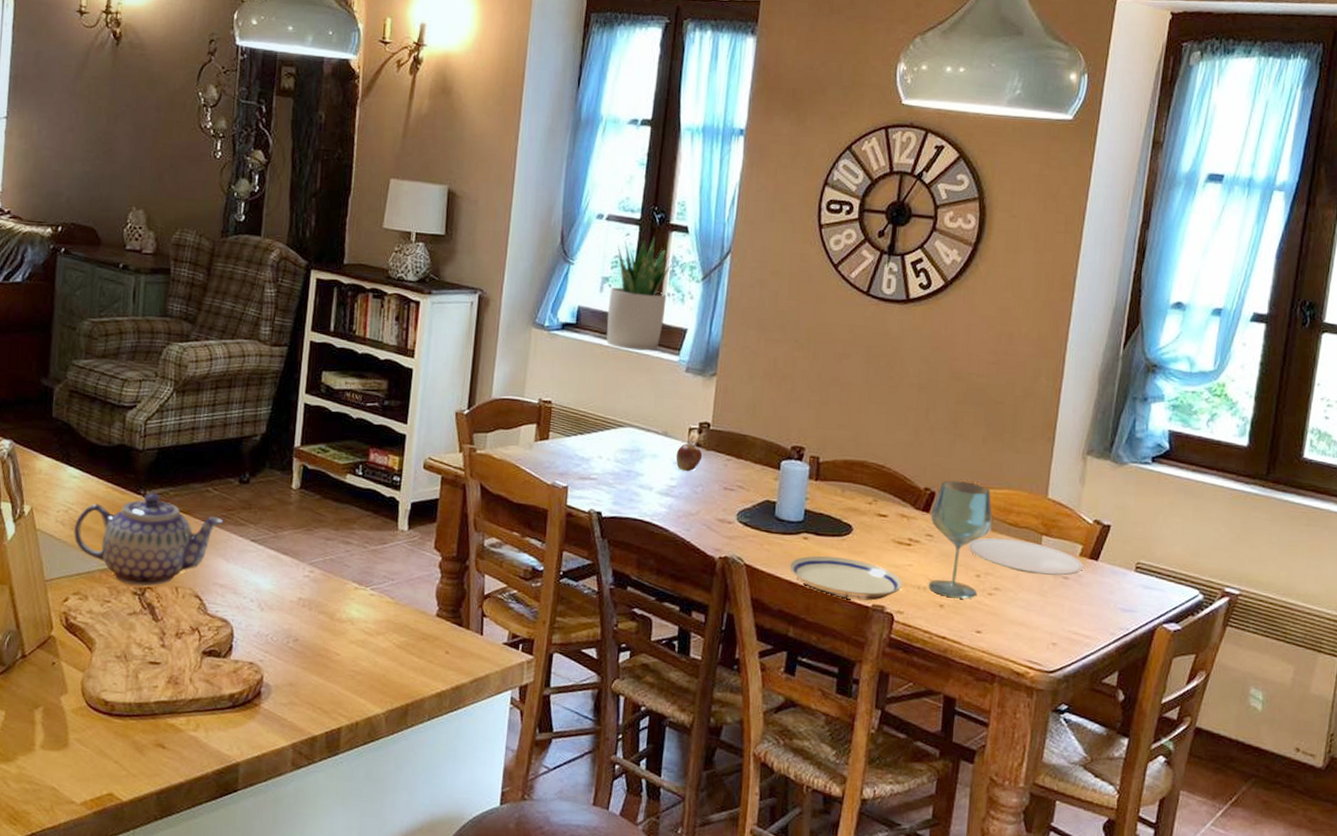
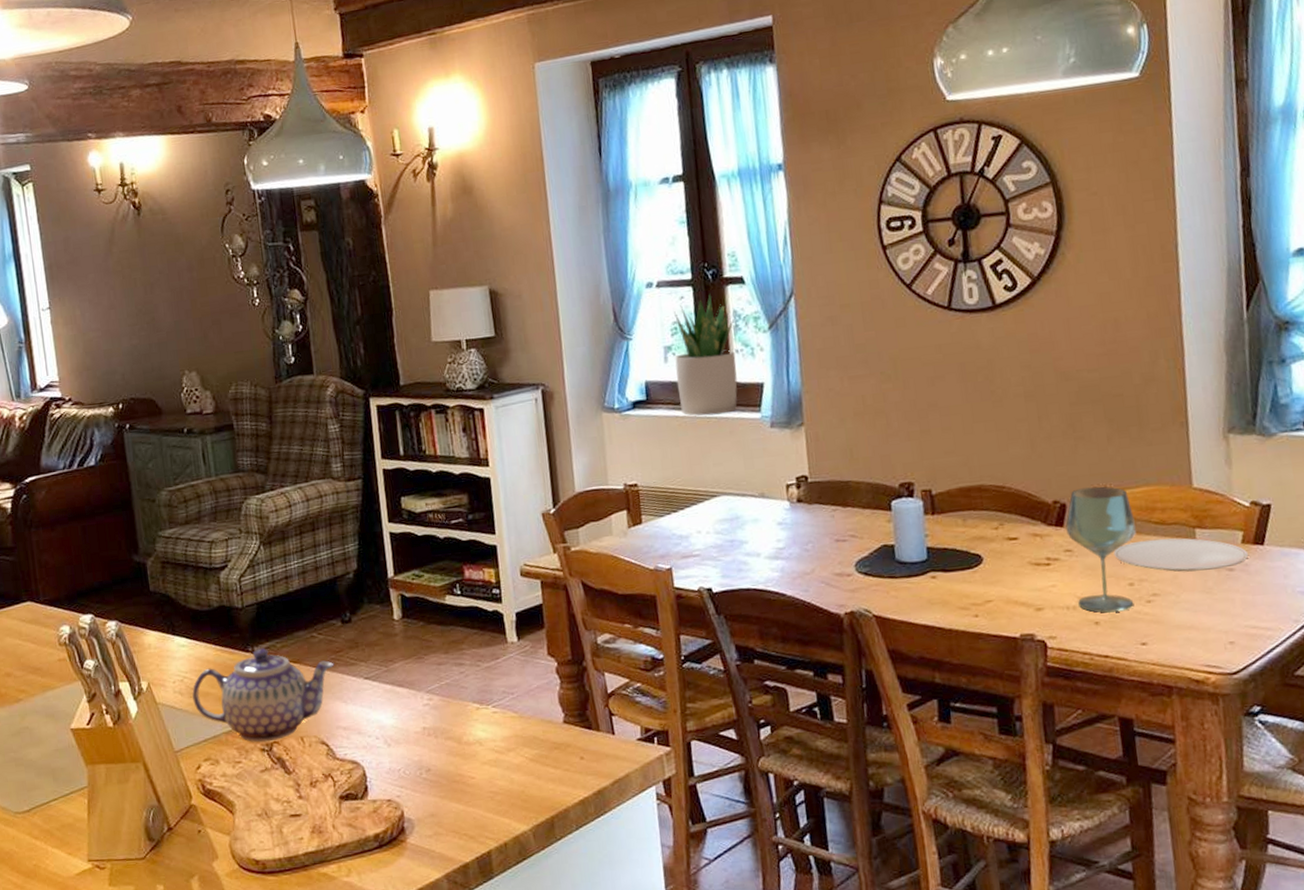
fruit: present [675,442,703,472] -> none [777,498,807,531]
plate: present [789,555,903,601] -> none [922,590,1050,634]

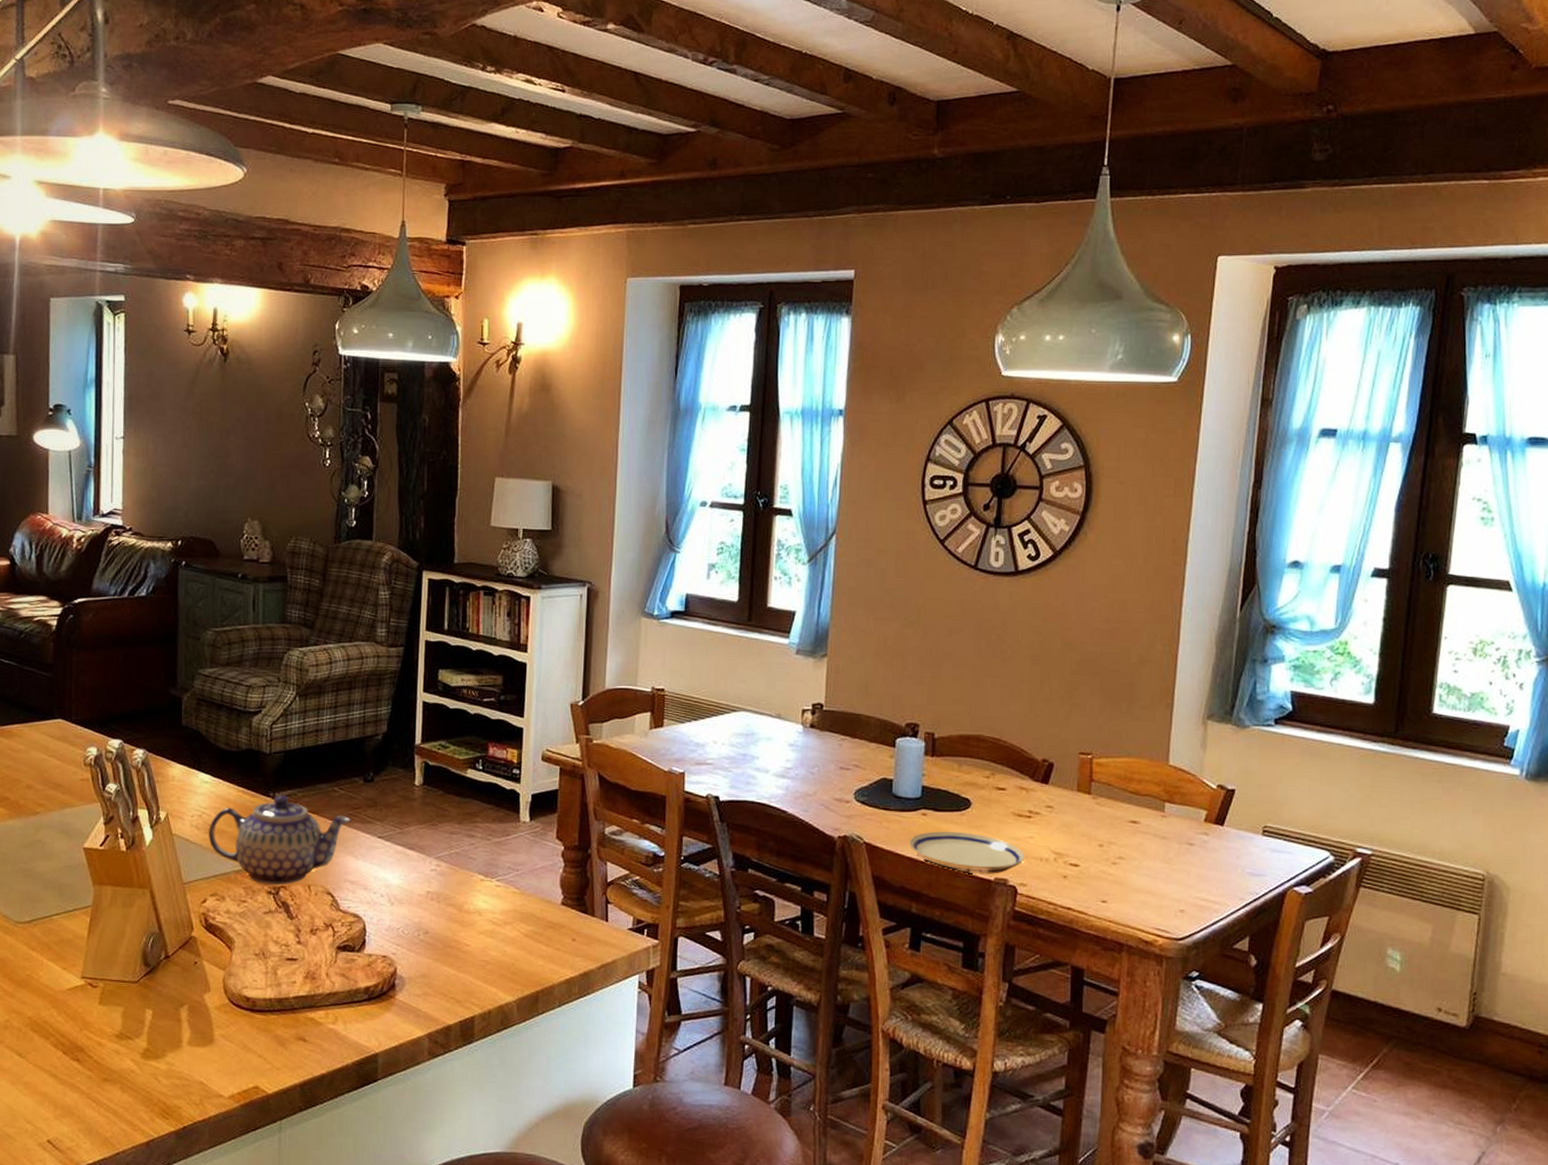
planter: present [674,294,738,416] -> none [715,521,778,635]
plate: none [922,590,1050,634] -> present [909,831,1025,875]
wine glass: present [1065,486,1137,613] -> none [1050,751,1114,869]
plate: present [1113,538,1248,572] -> none [1089,806,1208,842]

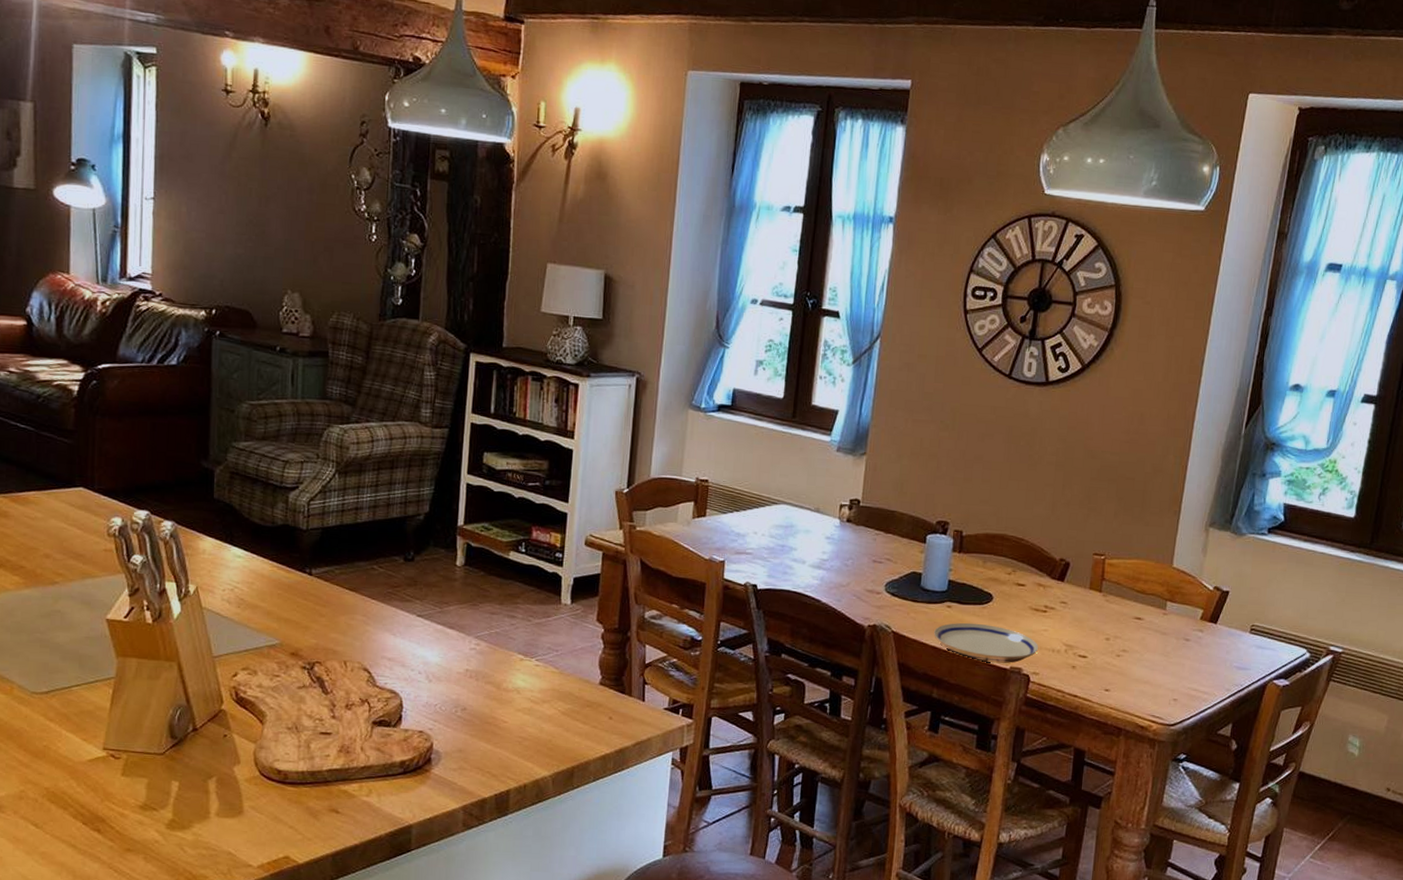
teapot: present [208,795,351,886] -> none [240,571,390,661]

